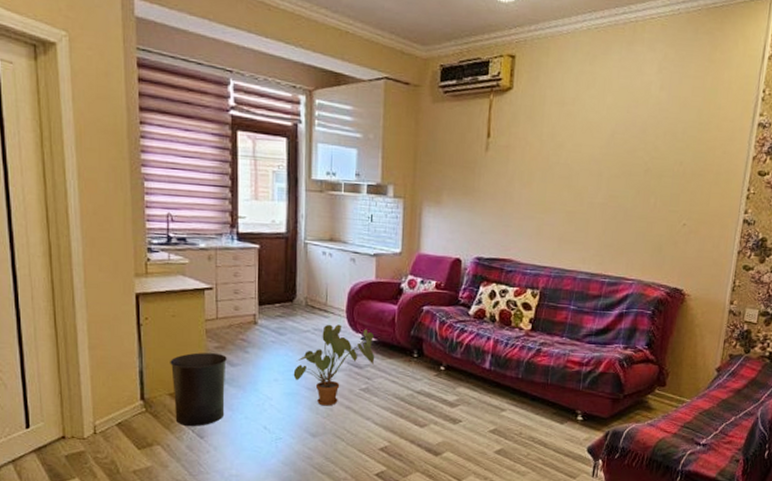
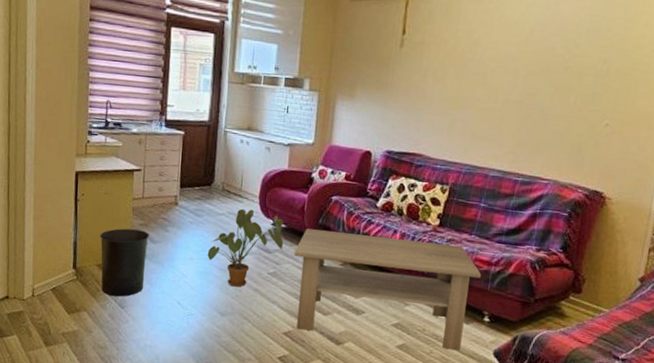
coffee table: none [386,341,574,450] -> present [294,228,482,350]

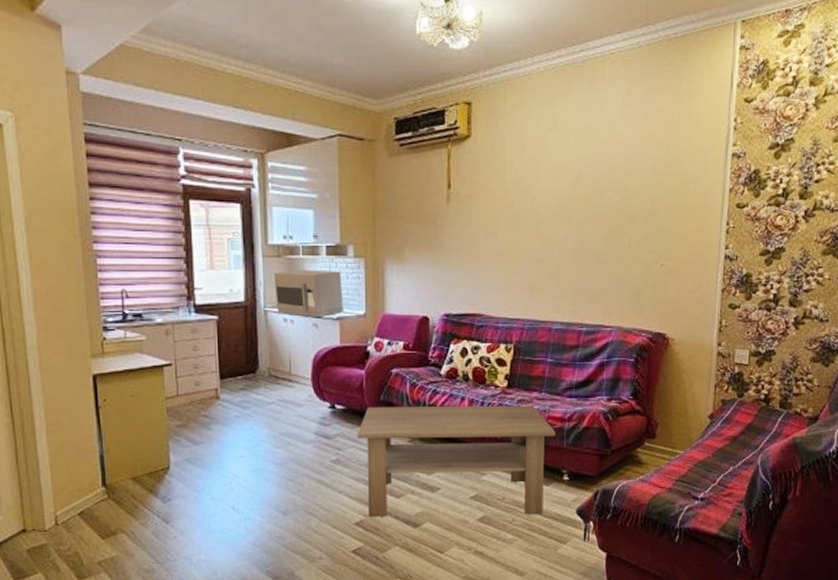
waste bin: present [100,228,149,297] -> none [131,432,190,511]
house plant: present [207,208,284,287] -> none [260,394,345,481]
microwave: none [235,97,296,142] -> present [274,269,343,317]

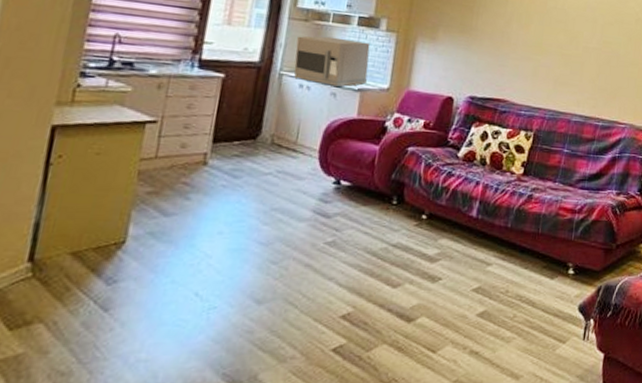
coffee table: present [357,405,556,517] -> none [358,185,566,311]

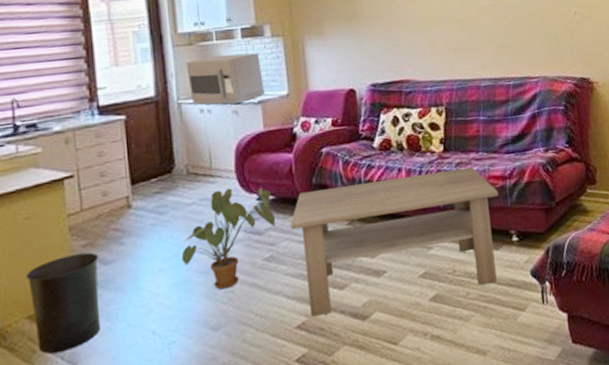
waste bin: none [72,199,160,295] -> present [26,252,101,354]
house plant: none [243,165,348,265] -> present [181,187,276,290]
coffee table: none [358,185,566,311] -> present [290,166,499,317]

